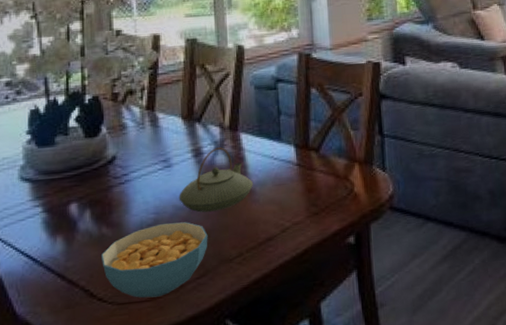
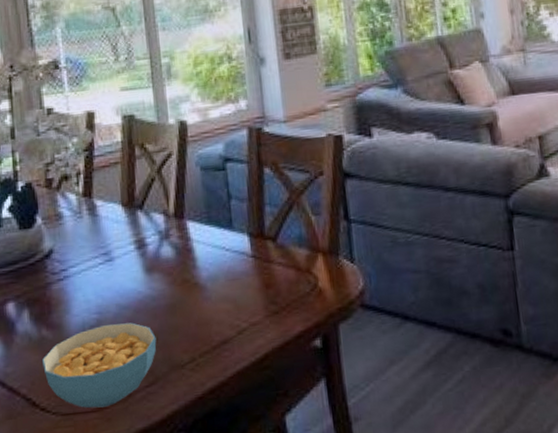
teapot: present [178,147,254,213] -> none [122,237,204,312]

